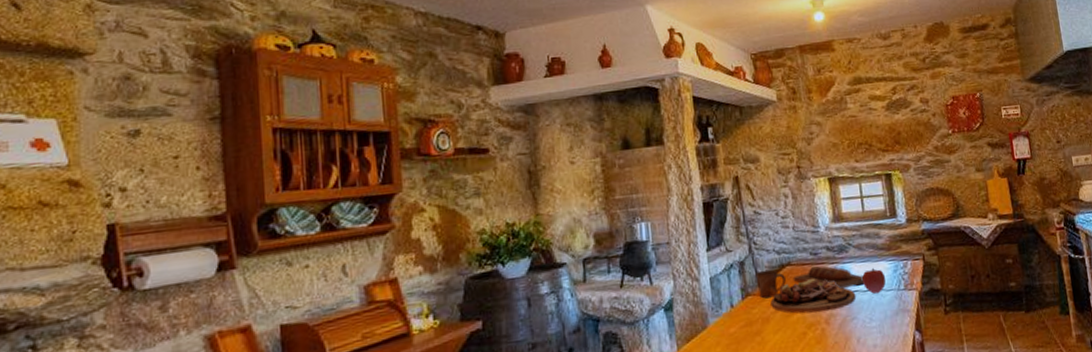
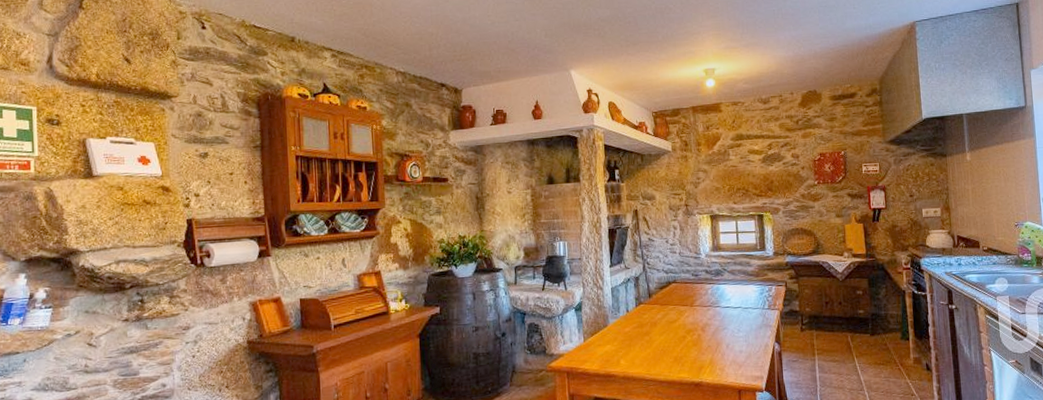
mug: present [755,269,786,299] -> none [647,285,671,307]
food platter: present [770,277,857,314] -> none [658,294,728,322]
bread loaf: present [792,265,865,290] -> none [677,285,735,305]
fruit: present [862,268,886,295] -> none [734,290,754,311]

